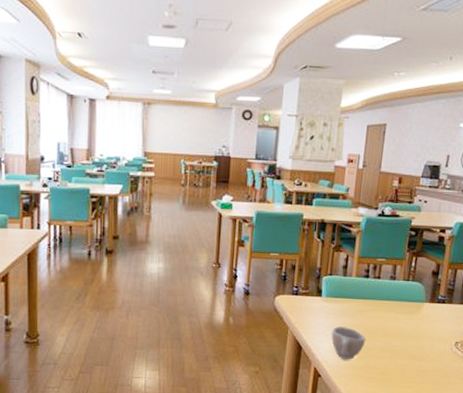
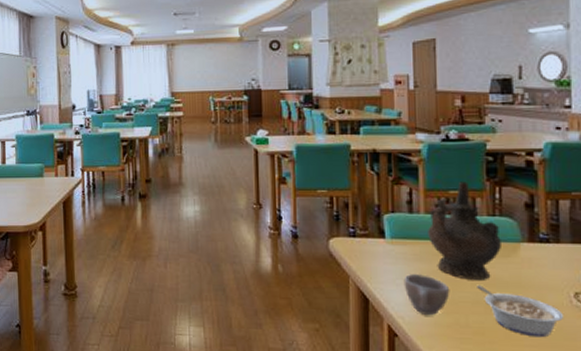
ceremonial vessel: none [355,251,410,332] -> present [428,181,501,280]
legume: none [386,335,445,376] -> present [477,284,564,338]

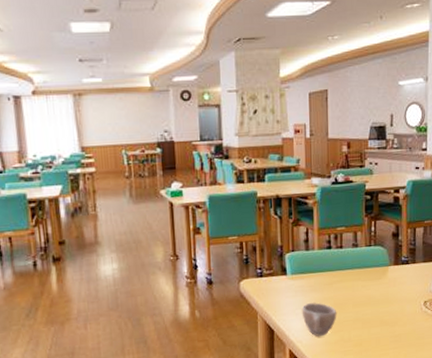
ceremonial vessel: present [428,181,501,280] -> none [321,218,375,302]
legume: present [477,284,564,338] -> none [357,305,417,341]

